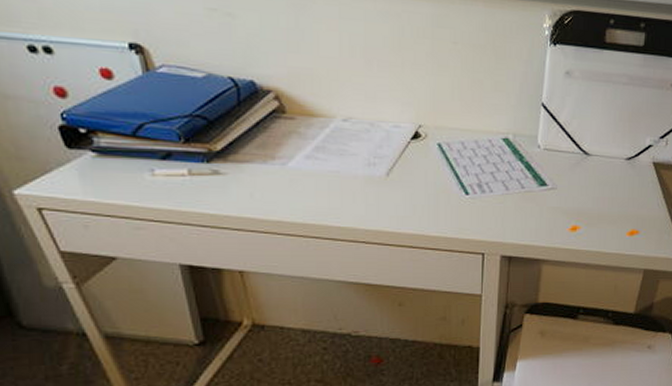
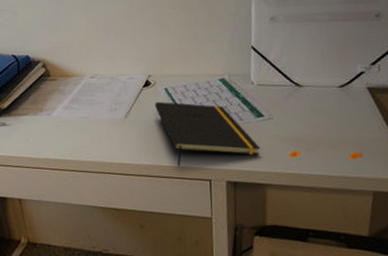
notepad: none [425,158,541,237] -> present [155,101,261,167]

